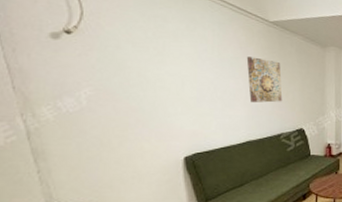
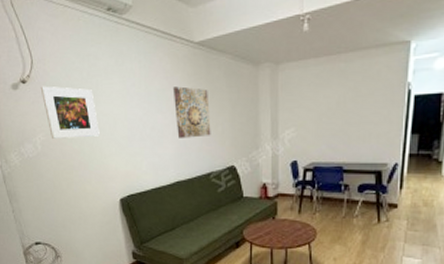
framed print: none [91,39,164,96] -> present [40,86,100,139]

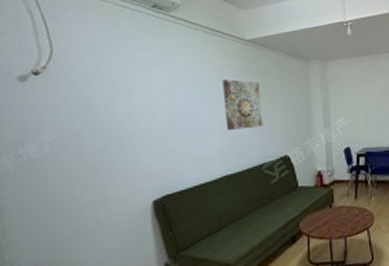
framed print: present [40,86,100,139] -> none [58,78,133,136]

